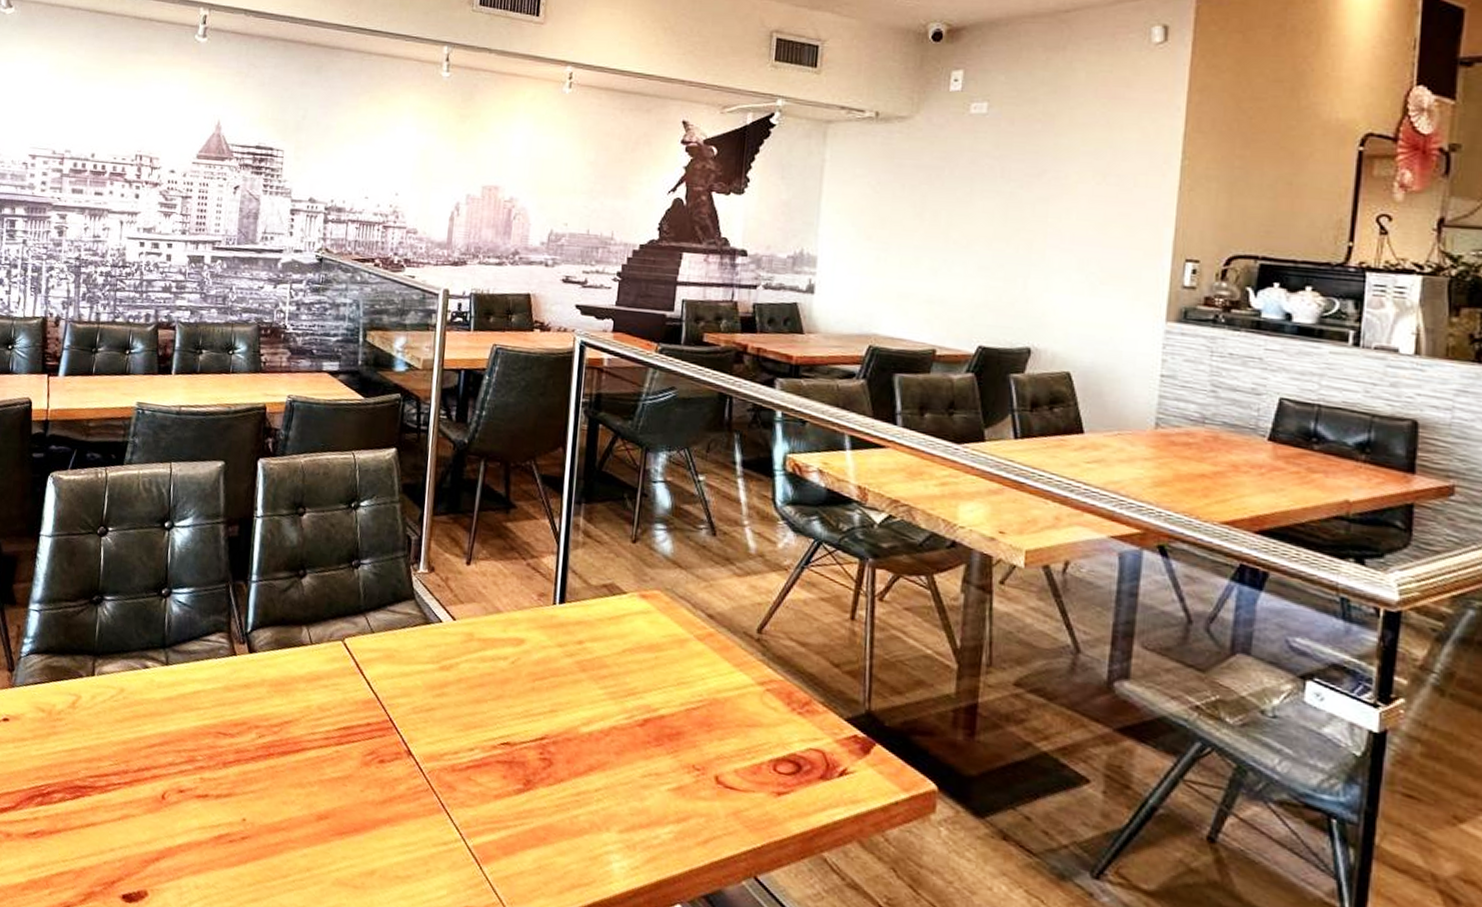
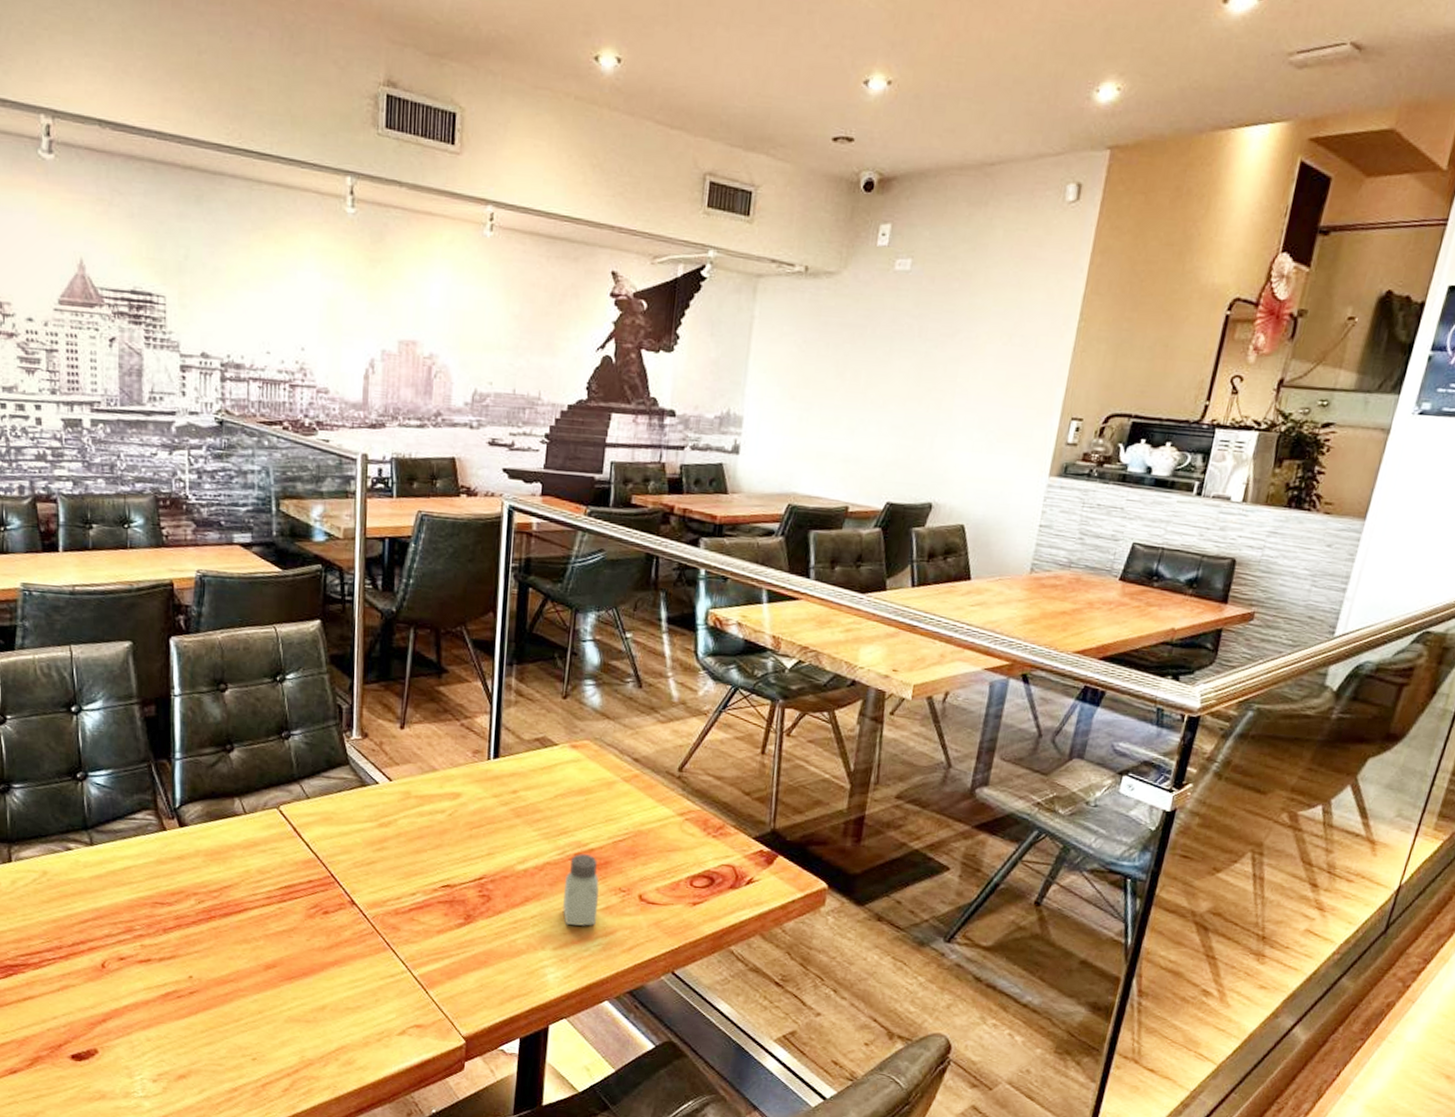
saltshaker: none [630,720,671,808] -> present [563,854,599,926]

